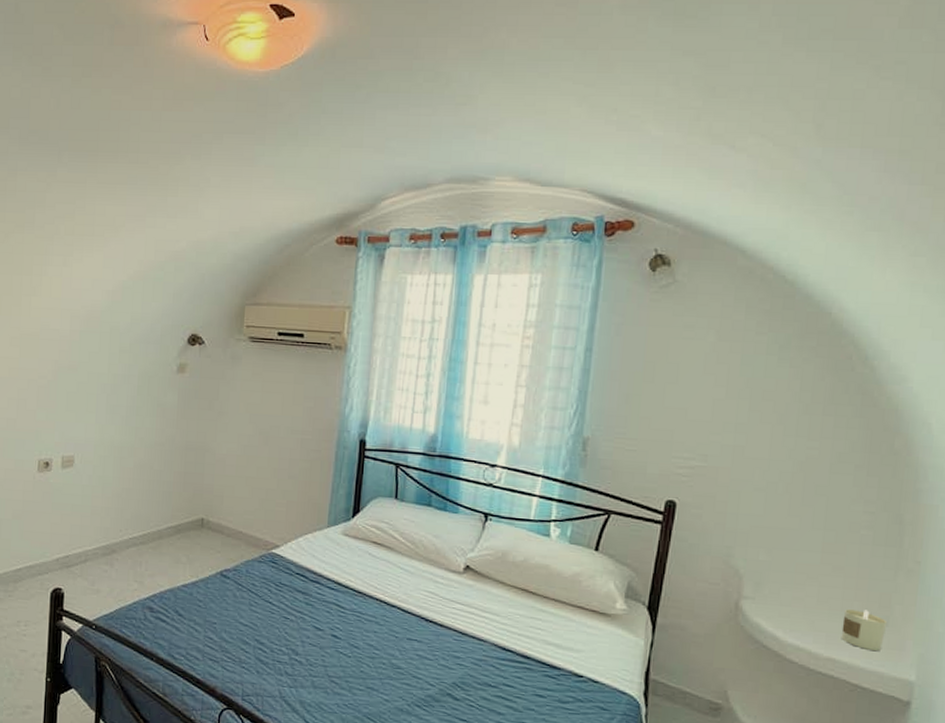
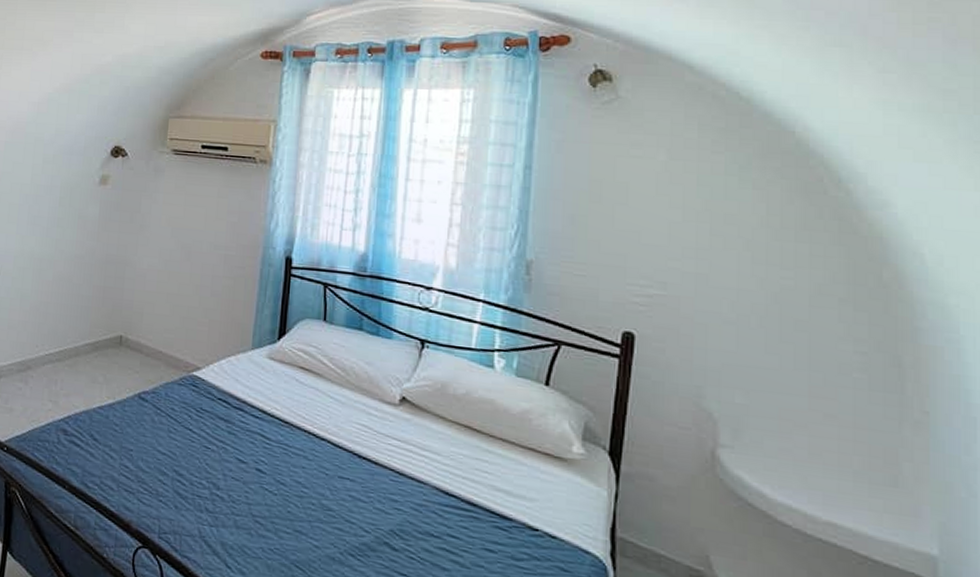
candle: present [841,609,888,652] -> none [841,465,897,518]

